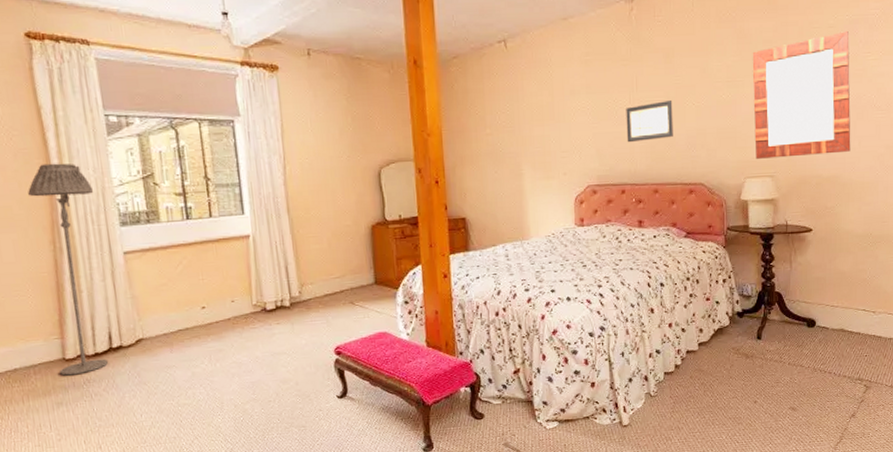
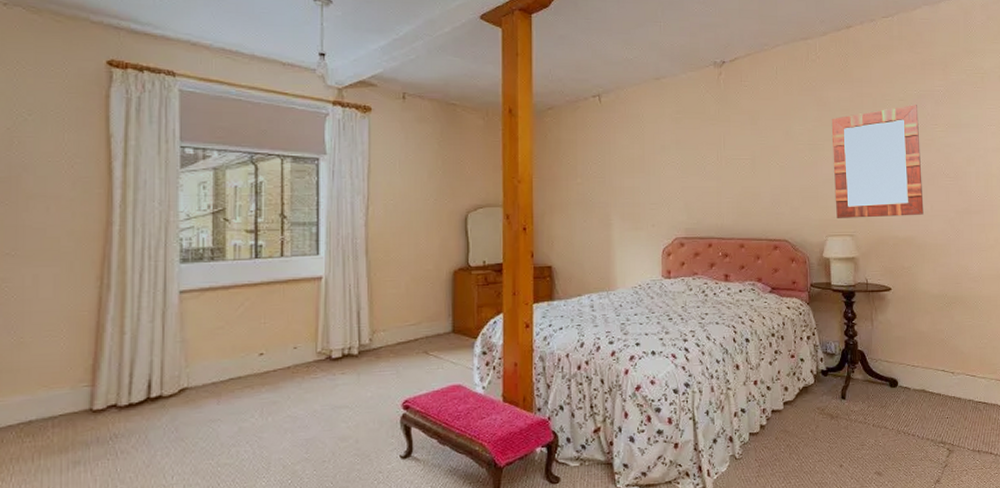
floor lamp: present [28,163,108,376] -> none [81,194,155,430]
wall art: present [626,100,673,143] -> none [714,159,758,198]

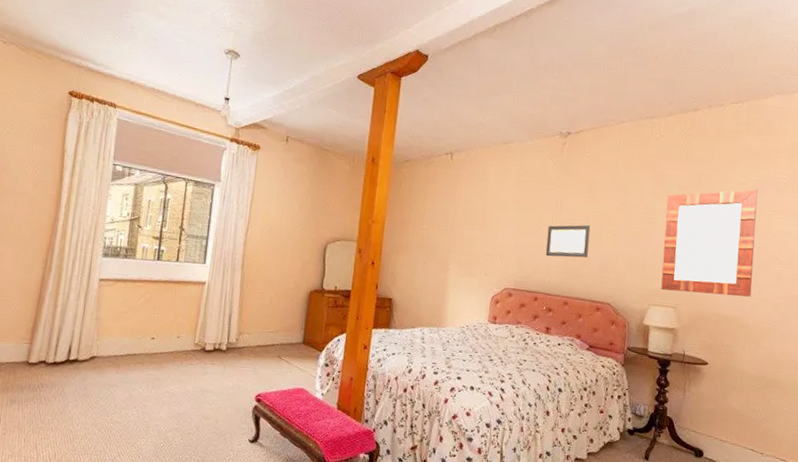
wall art: none [714,159,758,198] -> present [545,225,591,258]

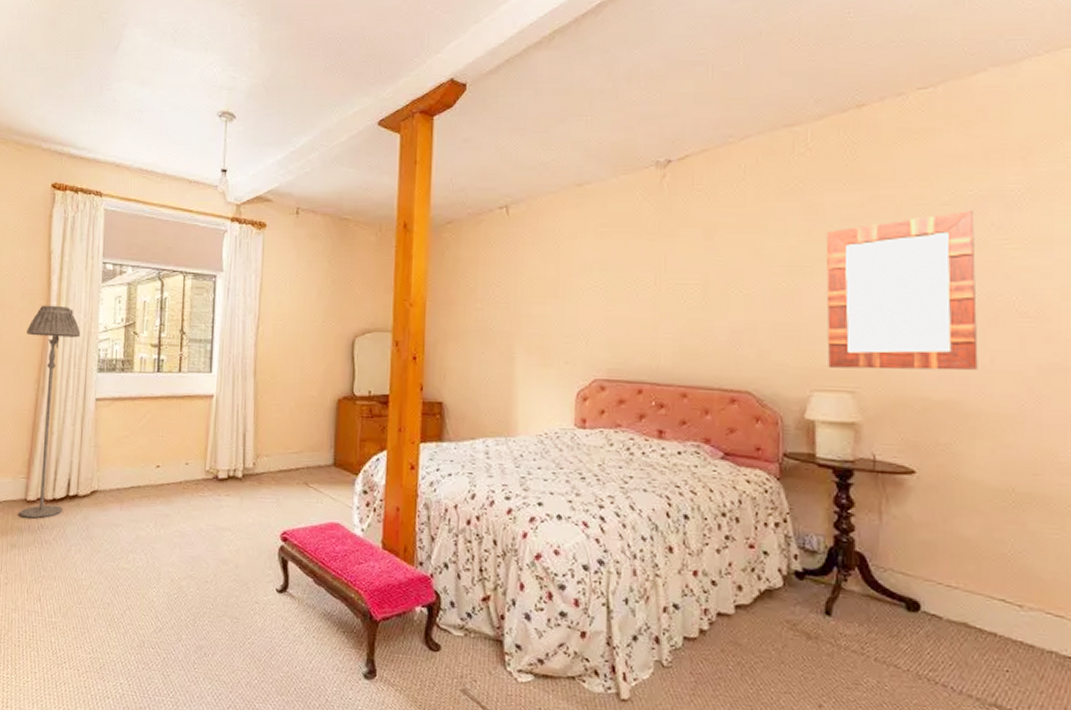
floor lamp: none [20,195,88,379] -> present [18,305,80,519]
wall art: present [545,225,591,258] -> none [648,285,712,333]

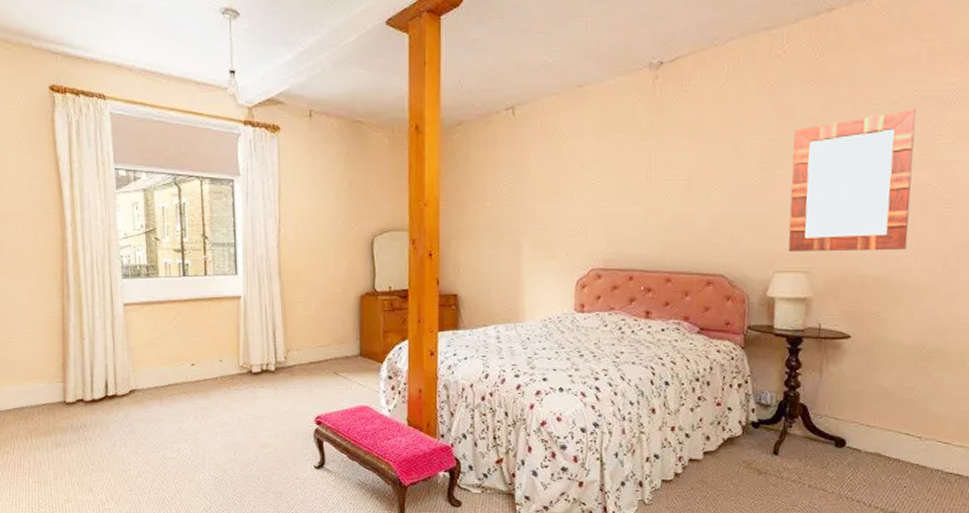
floor lamp: present [18,305,80,519] -> none [43,213,103,419]

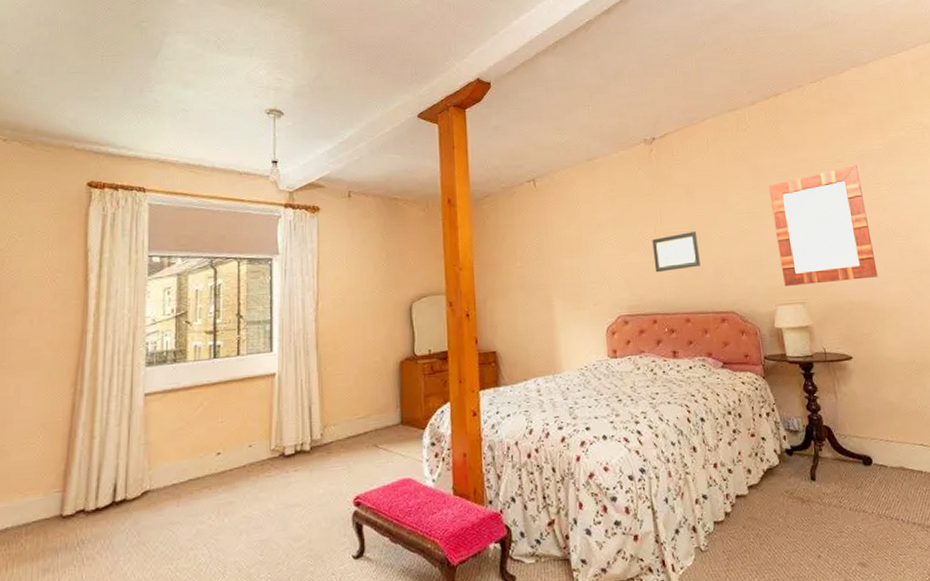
wall art: none [639,181,695,225] -> present [652,232,700,273]

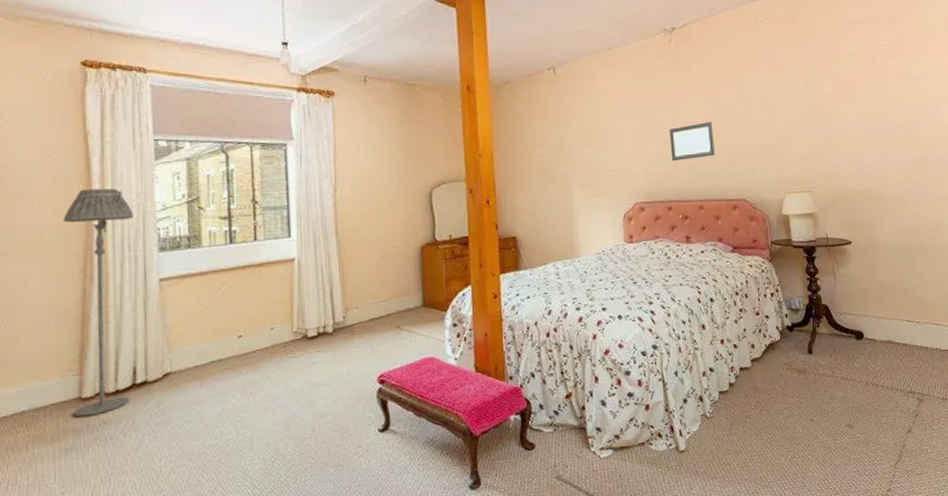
floor lamp: none [52,303,124,536] -> present [64,188,133,418]
home mirror: present [768,165,878,286] -> none [782,59,880,175]

